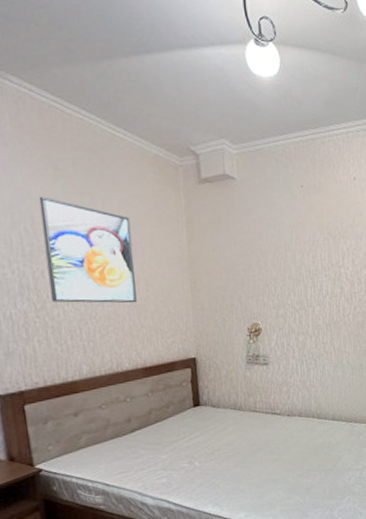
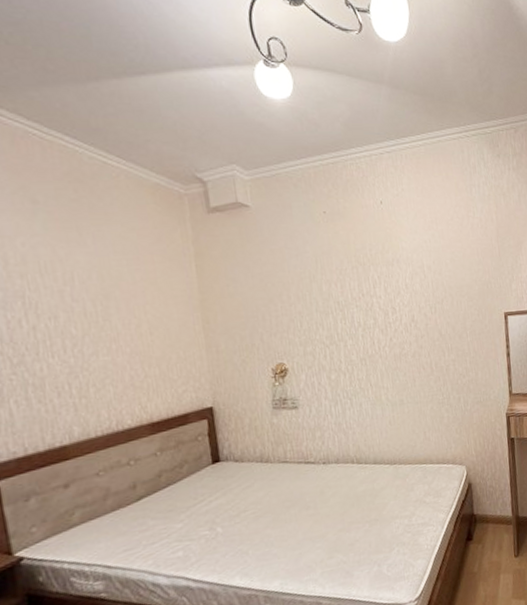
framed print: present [39,196,137,303] -> none [13,233,139,355]

